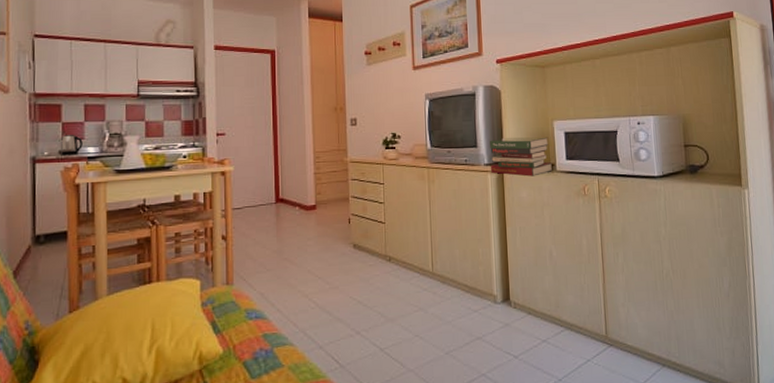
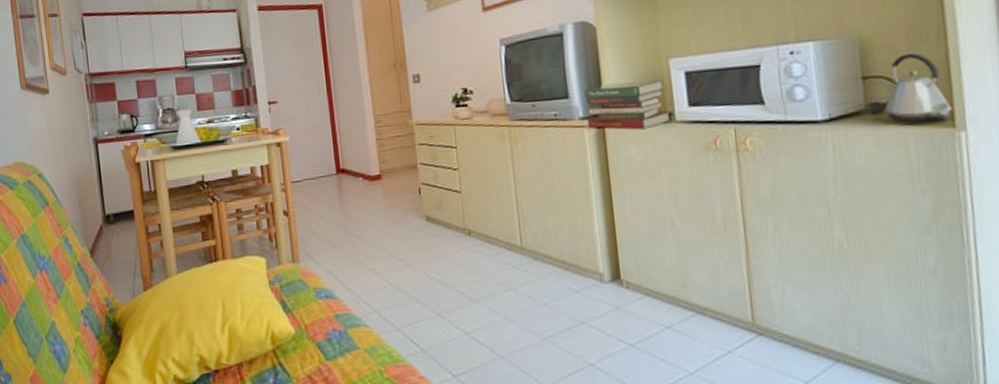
kettle: none [697,130,740,183] -> present [883,53,952,125]

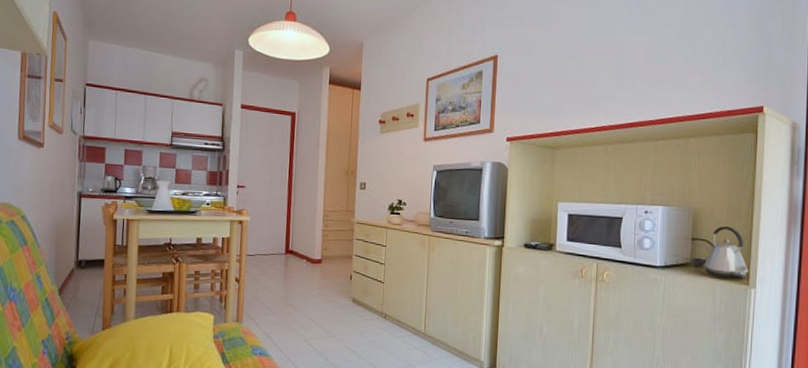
books: present [585,79,670,131] -> none [490,213,552,254]

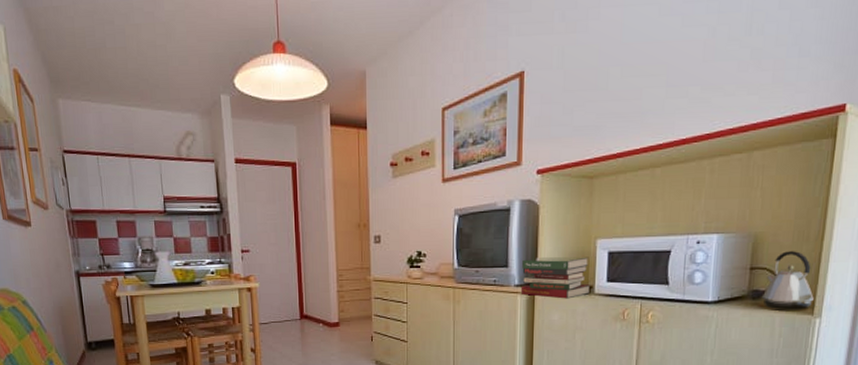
kettle: present [103,174,122,194] -> none [99,249,119,270]
books: none [490,213,552,254] -> present [520,256,590,299]

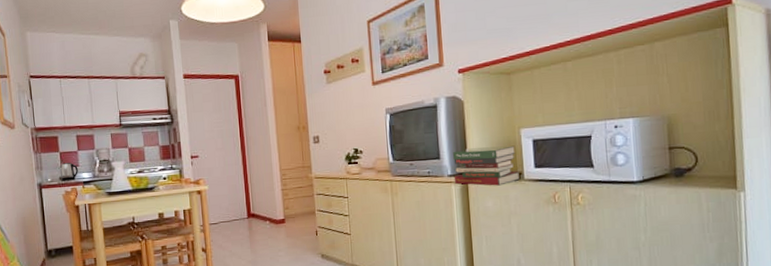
kettle: none [99,249,119,270] -> present [60,162,78,182]
kettle: present [761,251,814,310] -> none [684,130,735,187]

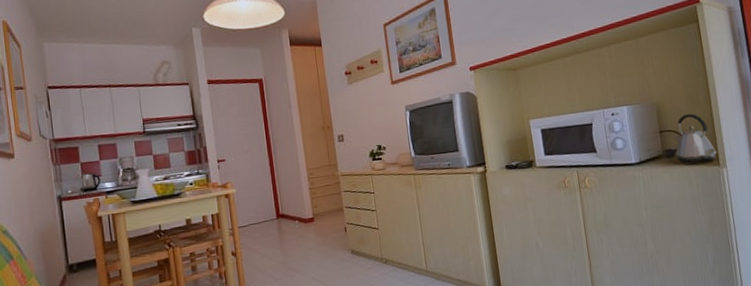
books: present [453,145,520,186] -> none [470,135,532,175]
kettle: none [684,130,735,187] -> present [674,114,717,165]

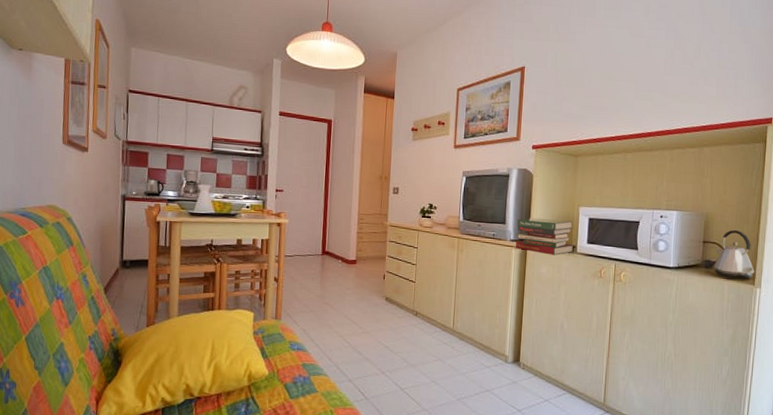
books: none [470,135,532,175] -> present [515,217,573,256]

